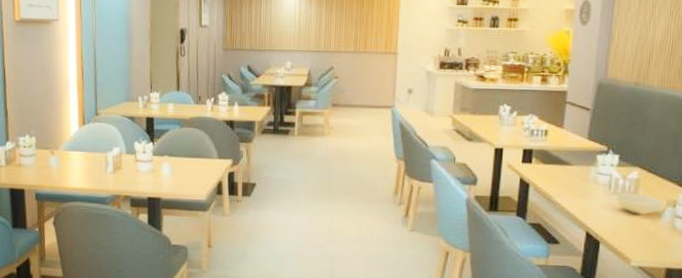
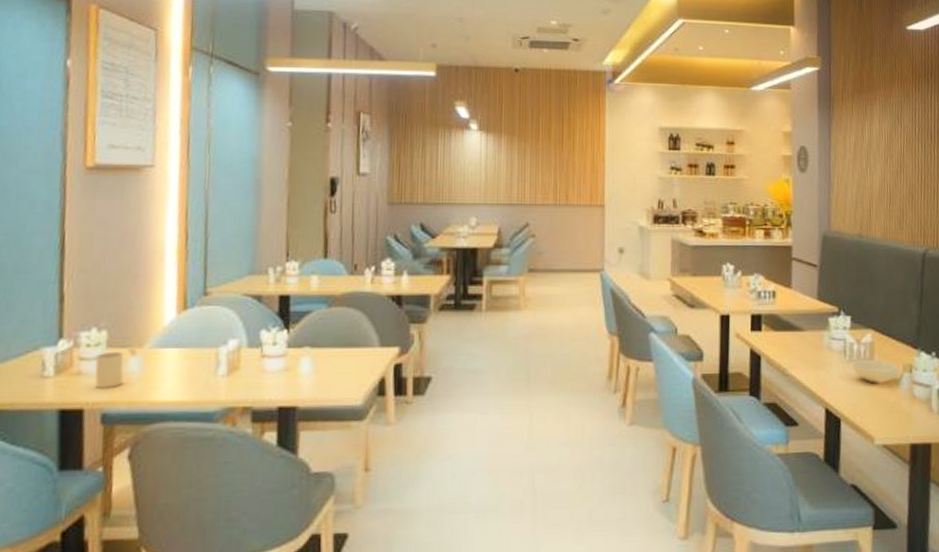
cup: none [29,151,47,176] -> present [95,351,124,388]

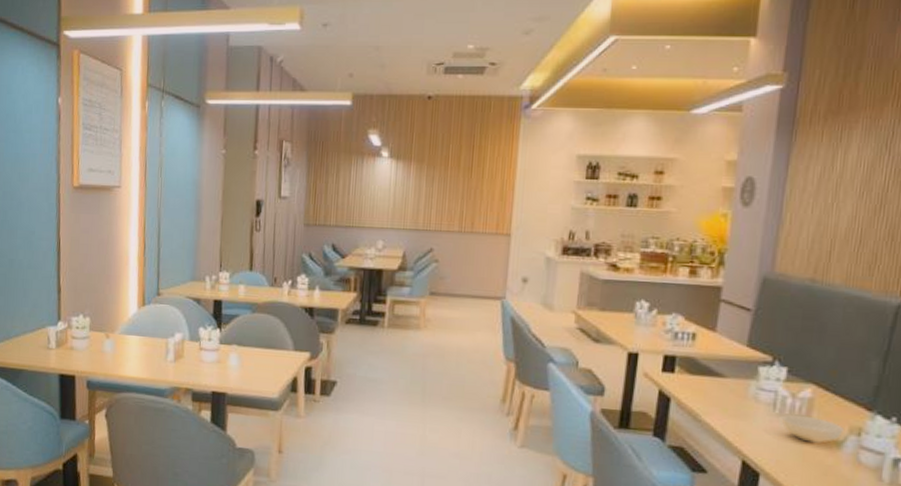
cup: present [95,351,124,388] -> none [82,334,102,362]

